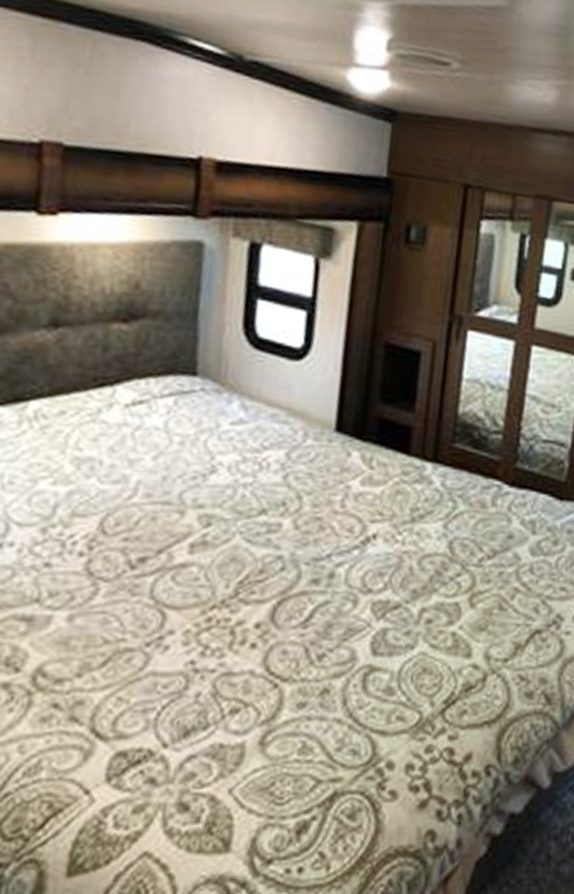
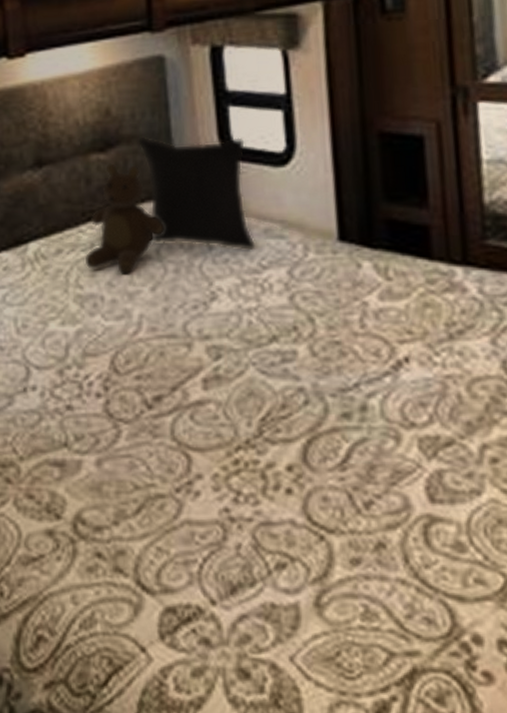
teddy bear: none [89,334,175,442] -> present [86,163,163,274]
pillow: none [161,314,268,432] -> present [138,136,256,251]

